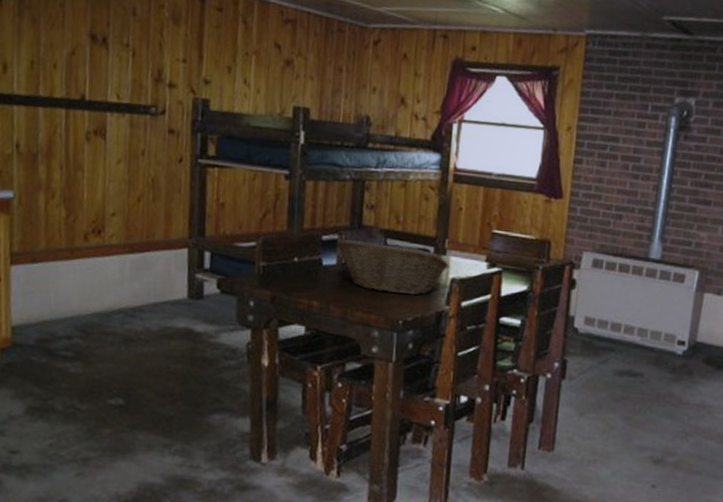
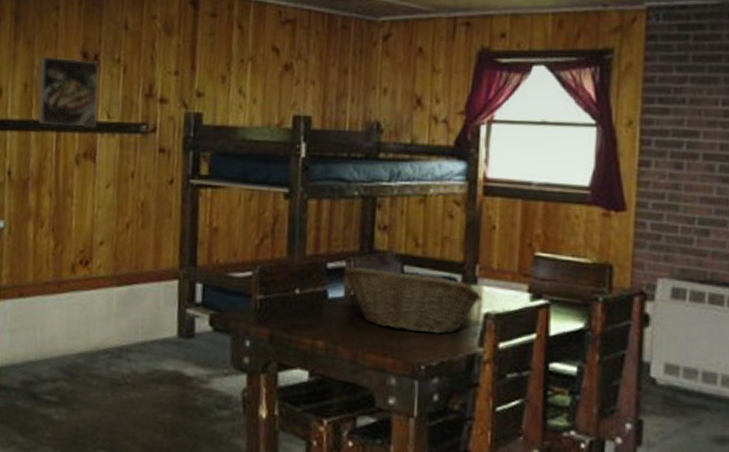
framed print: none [45,35,108,107] -> present [37,56,99,128]

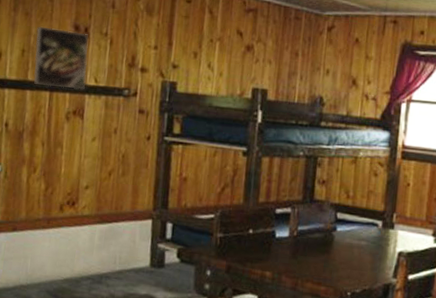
fruit basket: present [343,267,482,334] -> none [289,213,397,268]

